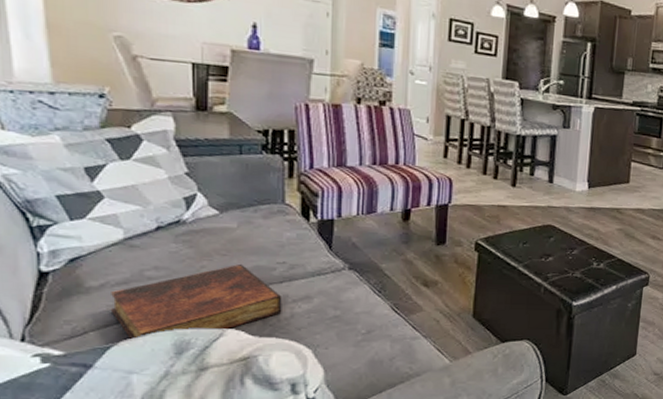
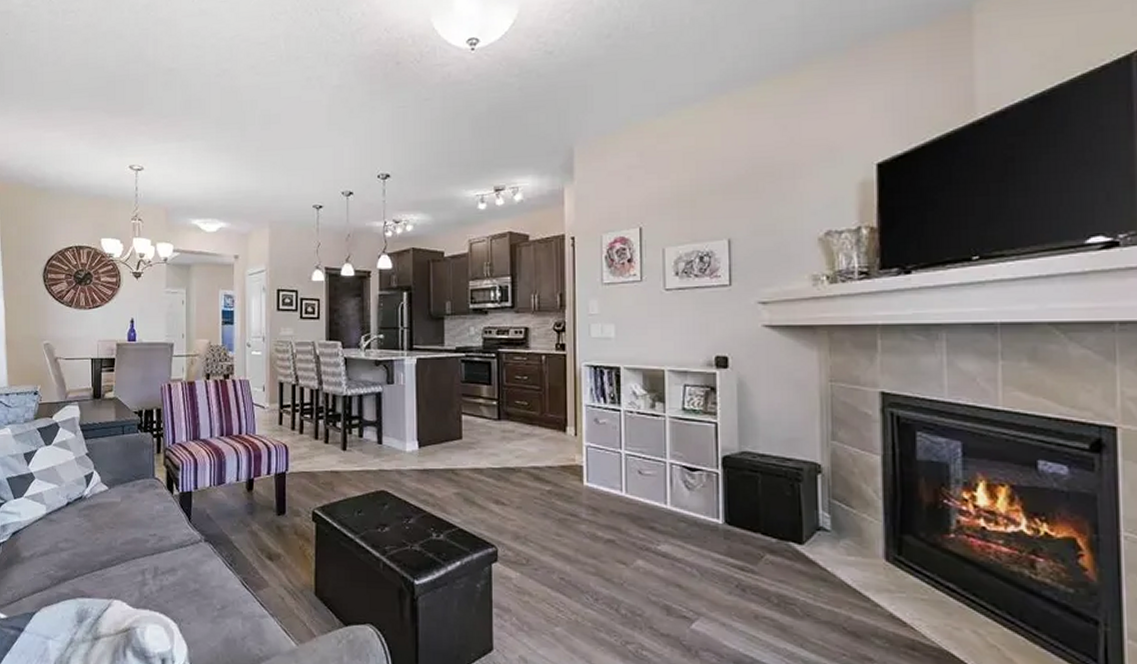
book: present [110,263,282,341] -> none [36,536,154,608]

